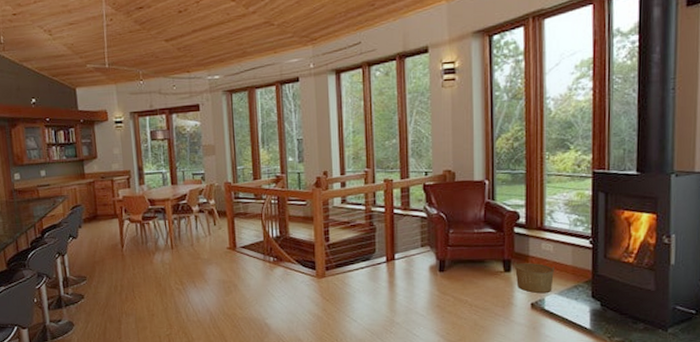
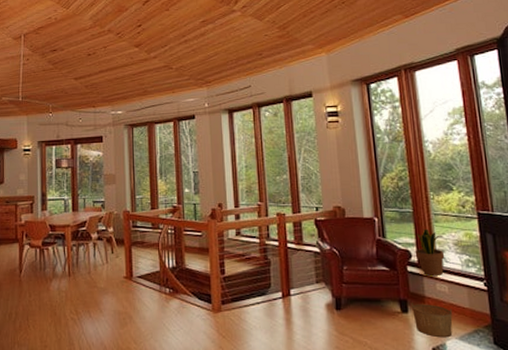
potted plant: none [523,190,554,237] -> present [415,229,445,277]

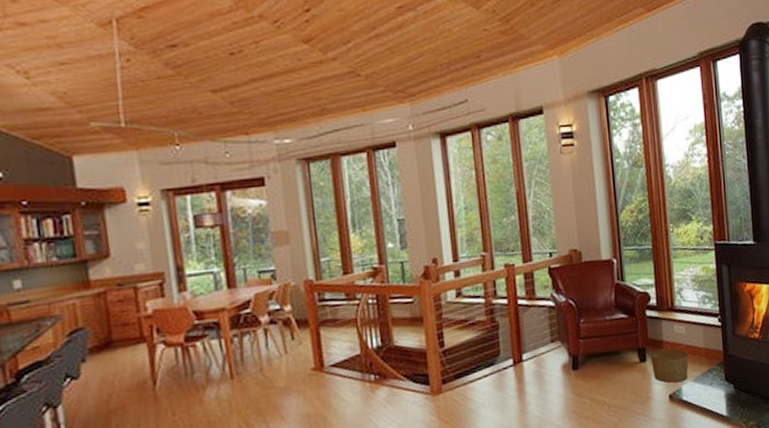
potted plant: present [415,229,445,277] -> none [654,266,683,319]

